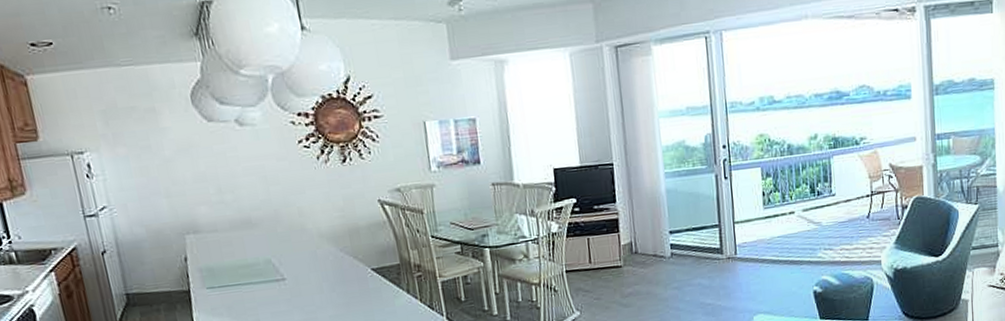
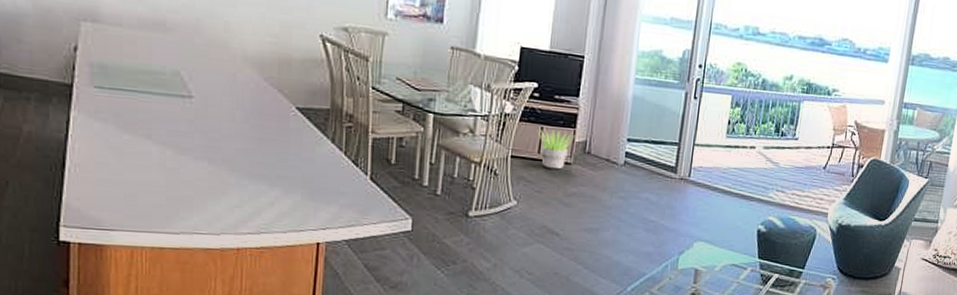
potted plant: none [585,238,620,276] -> present [537,129,575,170]

